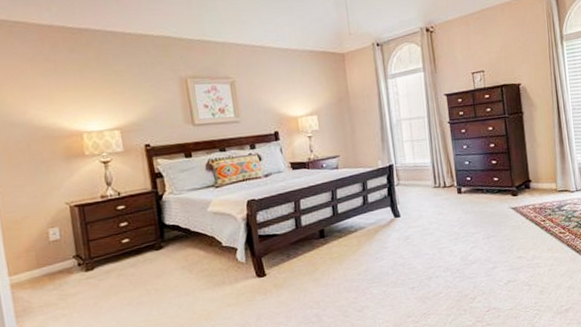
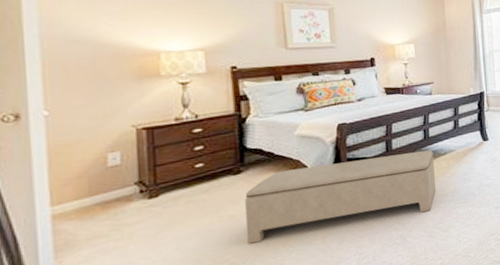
bench: none [167,227,348,317] -> present [245,150,436,244]

